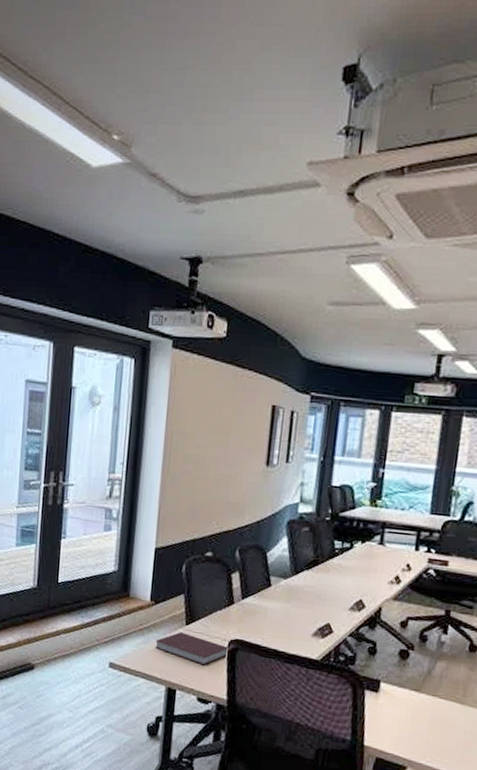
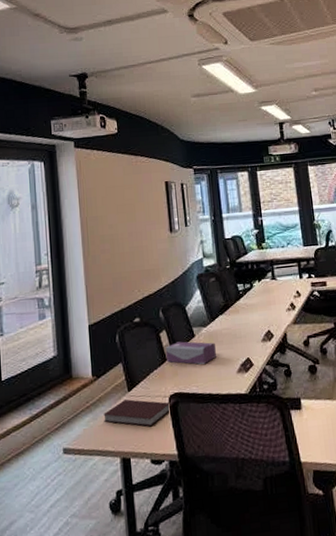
tissue box: none [234,587,293,618] -> present [166,341,216,365]

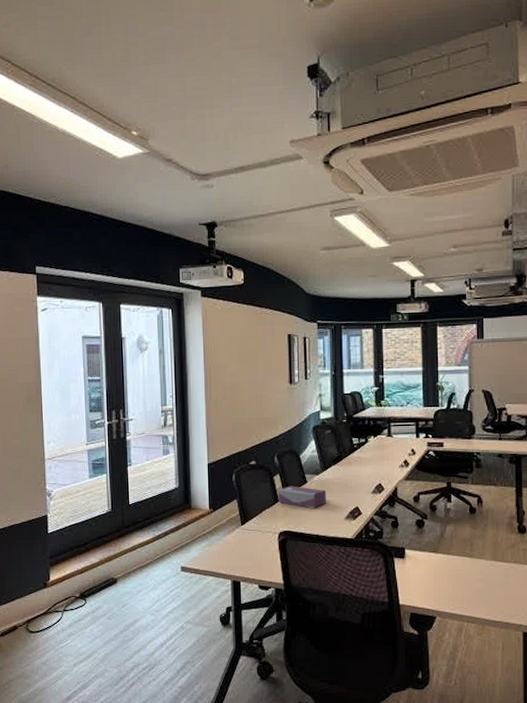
notebook: present [103,399,171,427] -> none [218,532,280,558]

